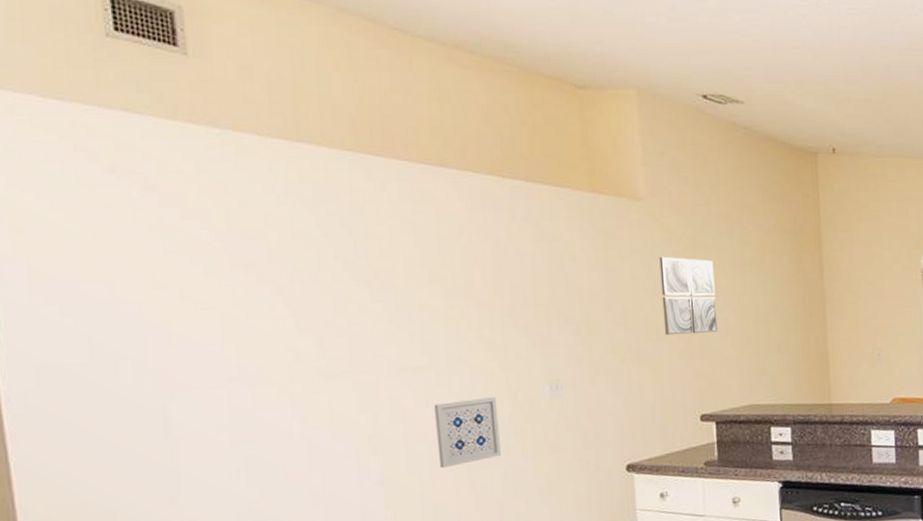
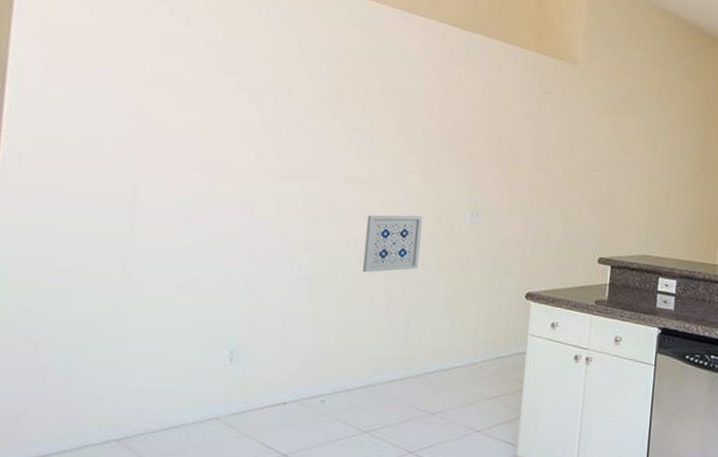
wall art: present [659,256,718,336] -> none [579,114,631,188]

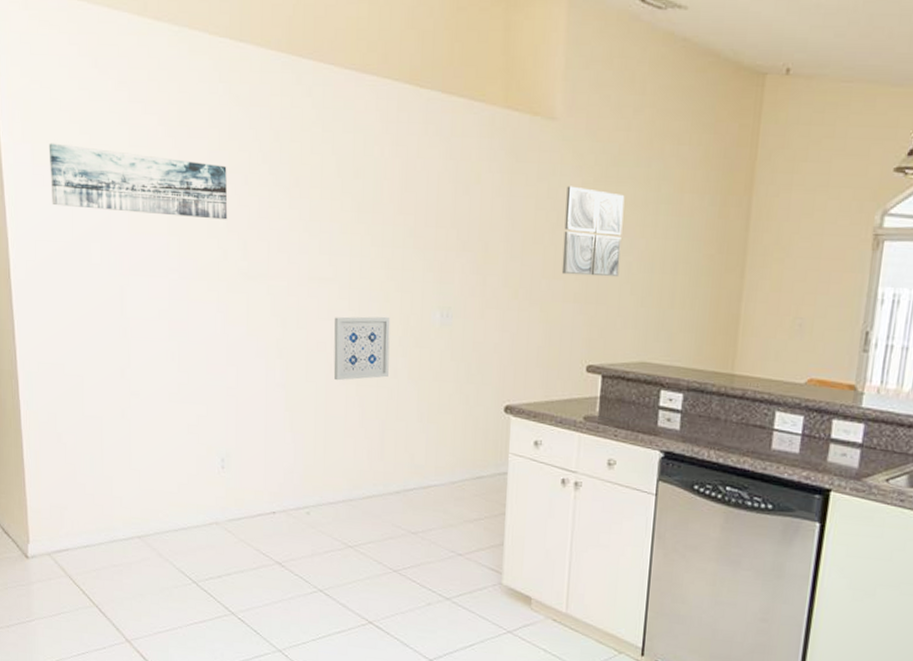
wall art: none [64,43,270,125] -> present [48,143,228,220]
wall art: none [579,114,631,188] -> present [561,185,625,278]

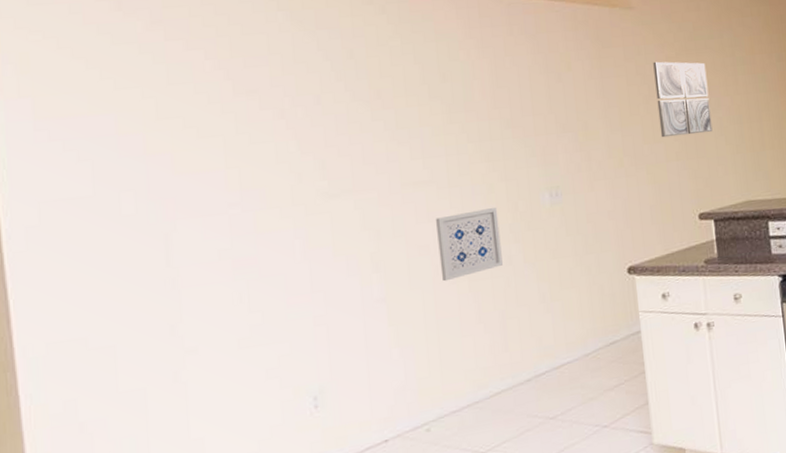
wall art: present [48,143,228,220] -> none [56,89,300,161]

